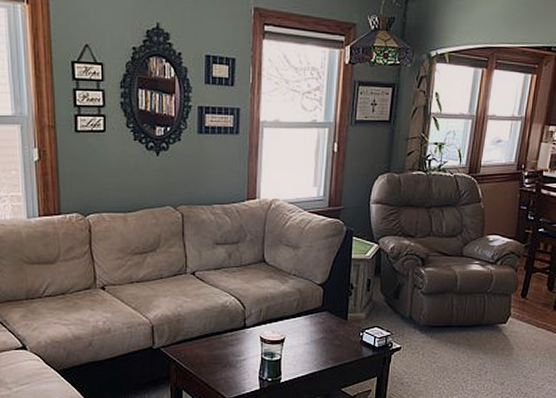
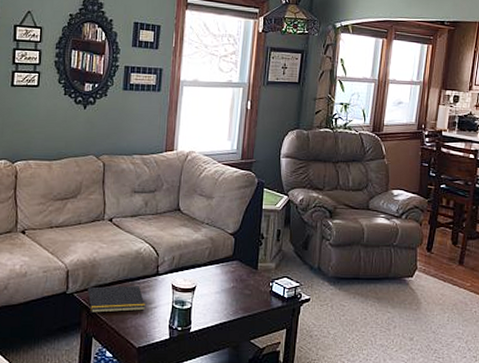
notepad: none [173,339,235,366] -> present [86,285,146,313]

